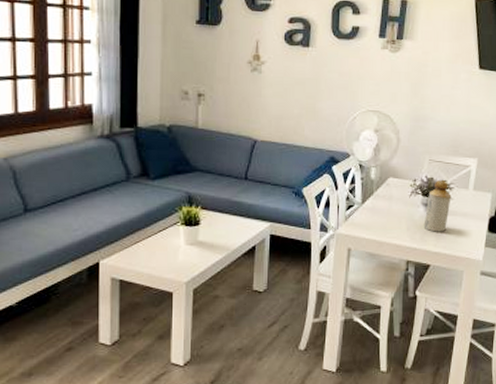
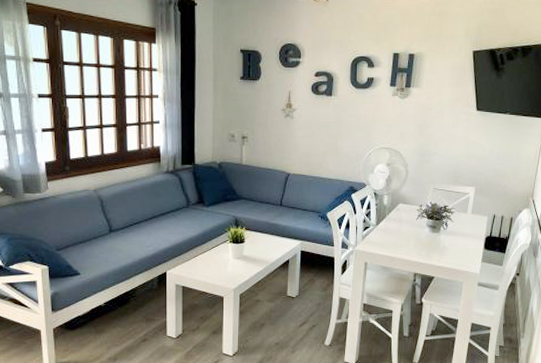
bottle: present [423,180,452,232] -> none [428,206,453,249]

